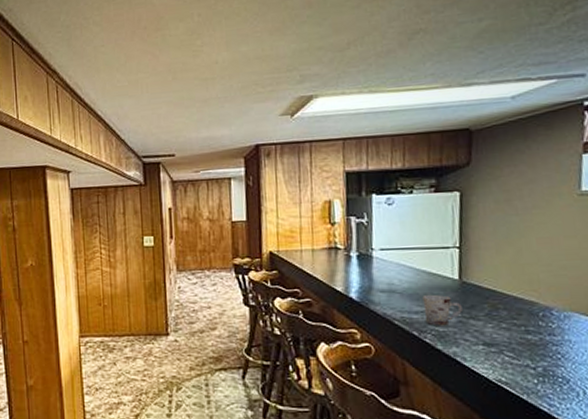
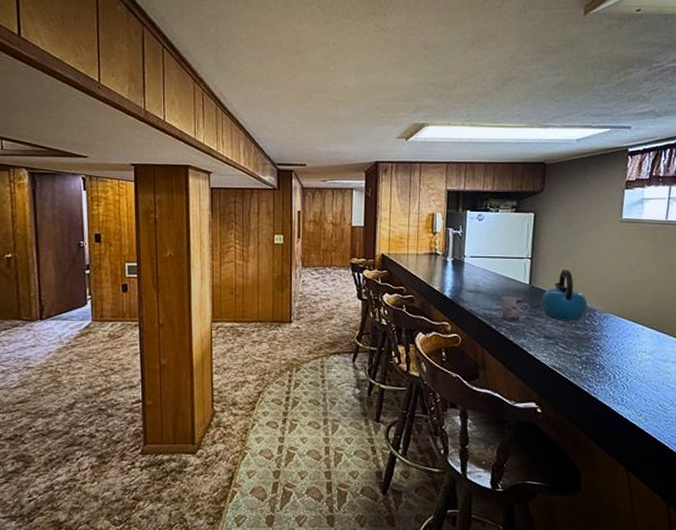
kettle: none [476,259,541,324] -> present [541,270,588,321]

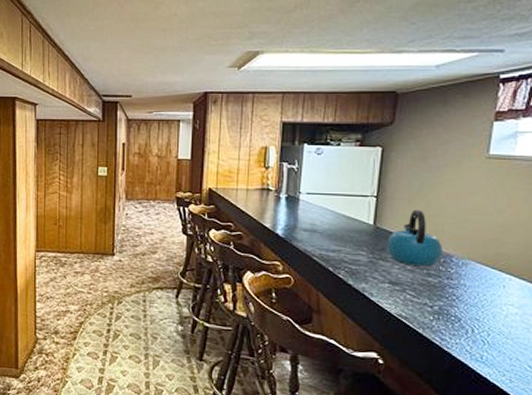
cup: present [501,296,530,322] -> none [340,237,374,265]

